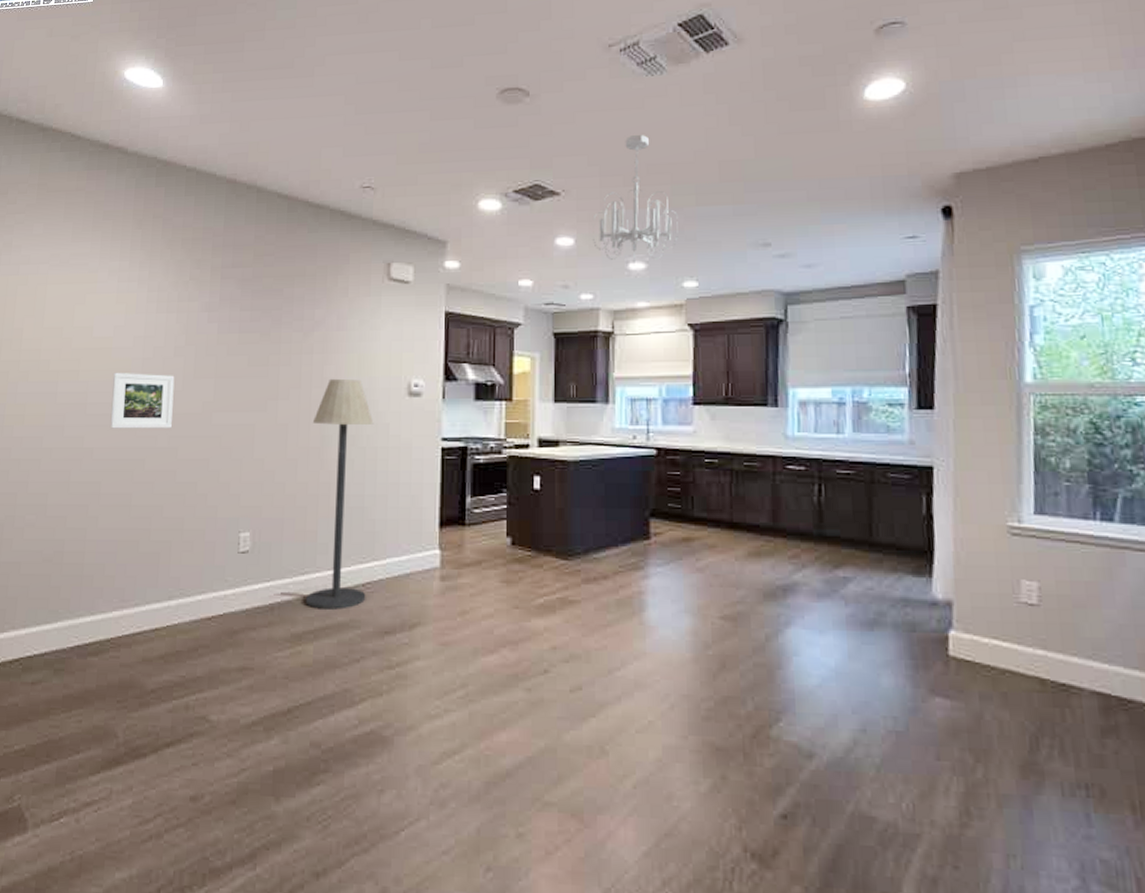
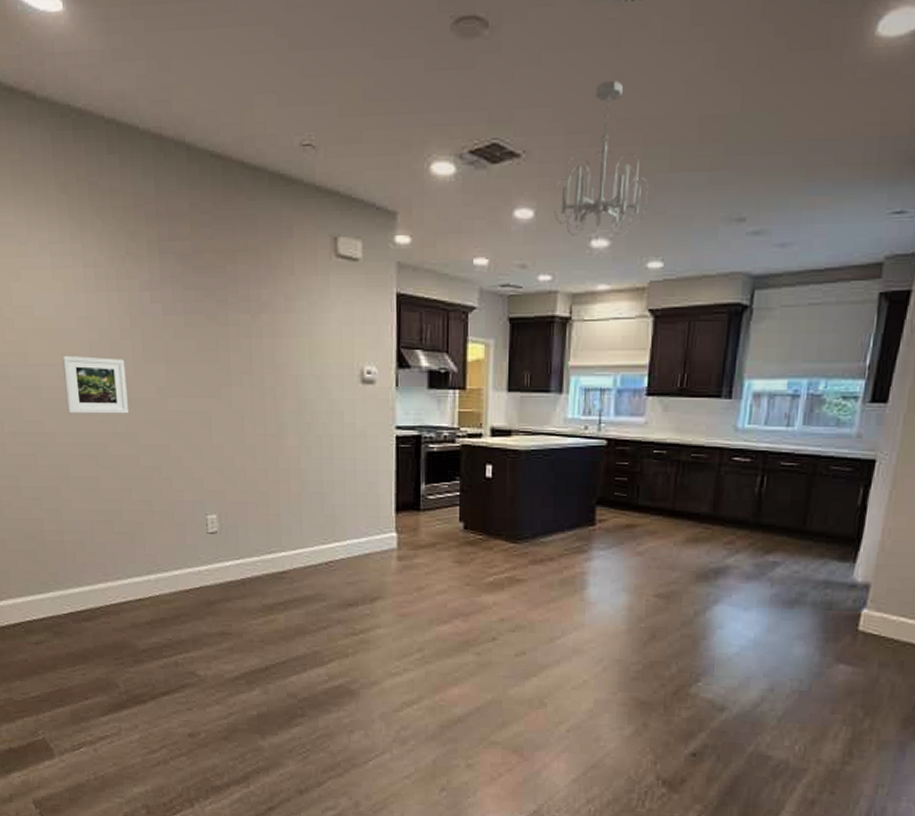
floor lamp: present [305,378,374,610] -> none [268,364,330,585]

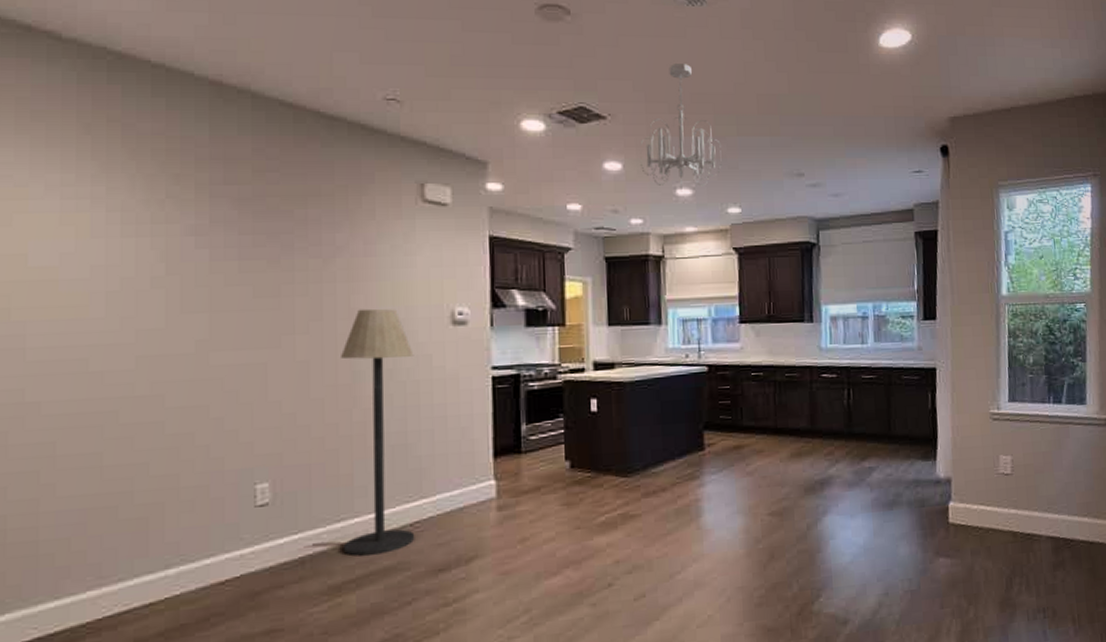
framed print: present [61,355,128,414] -> none [62,309,154,378]
floor lamp: none [268,364,330,585] -> present [341,308,415,556]

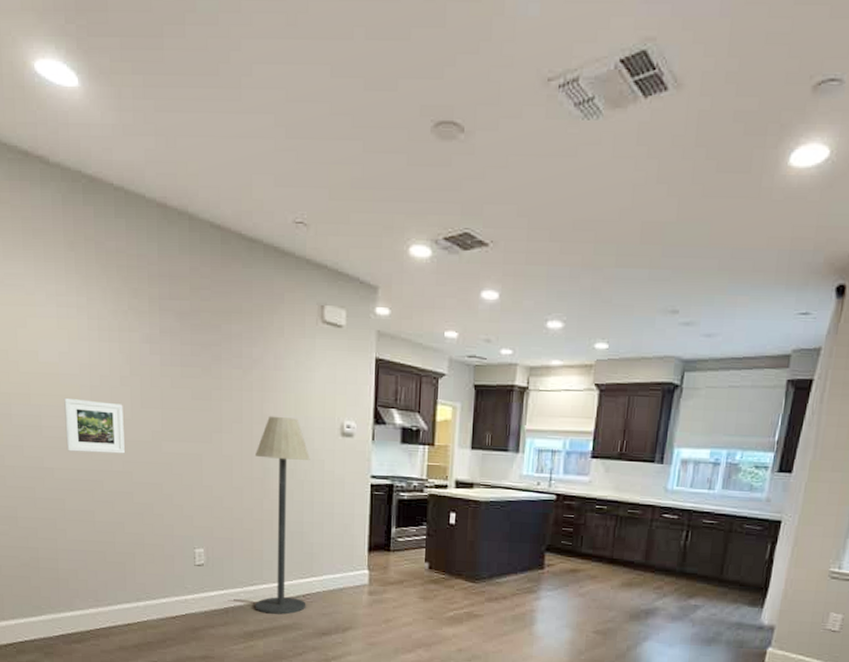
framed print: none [62,309,154,378] -> present [63,397,125,454]
chandelier: present [640,64,722,189] -> none [516,187,597,322]

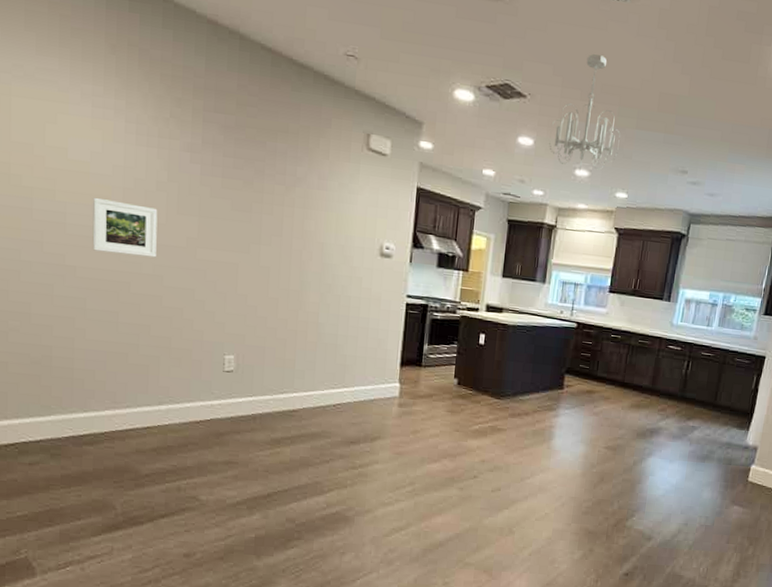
floor lamp: present [254,416,311,615] -> none [283,232,349,423]
chandelier: none [516,187,597,322] -> present [549,54,620,170]

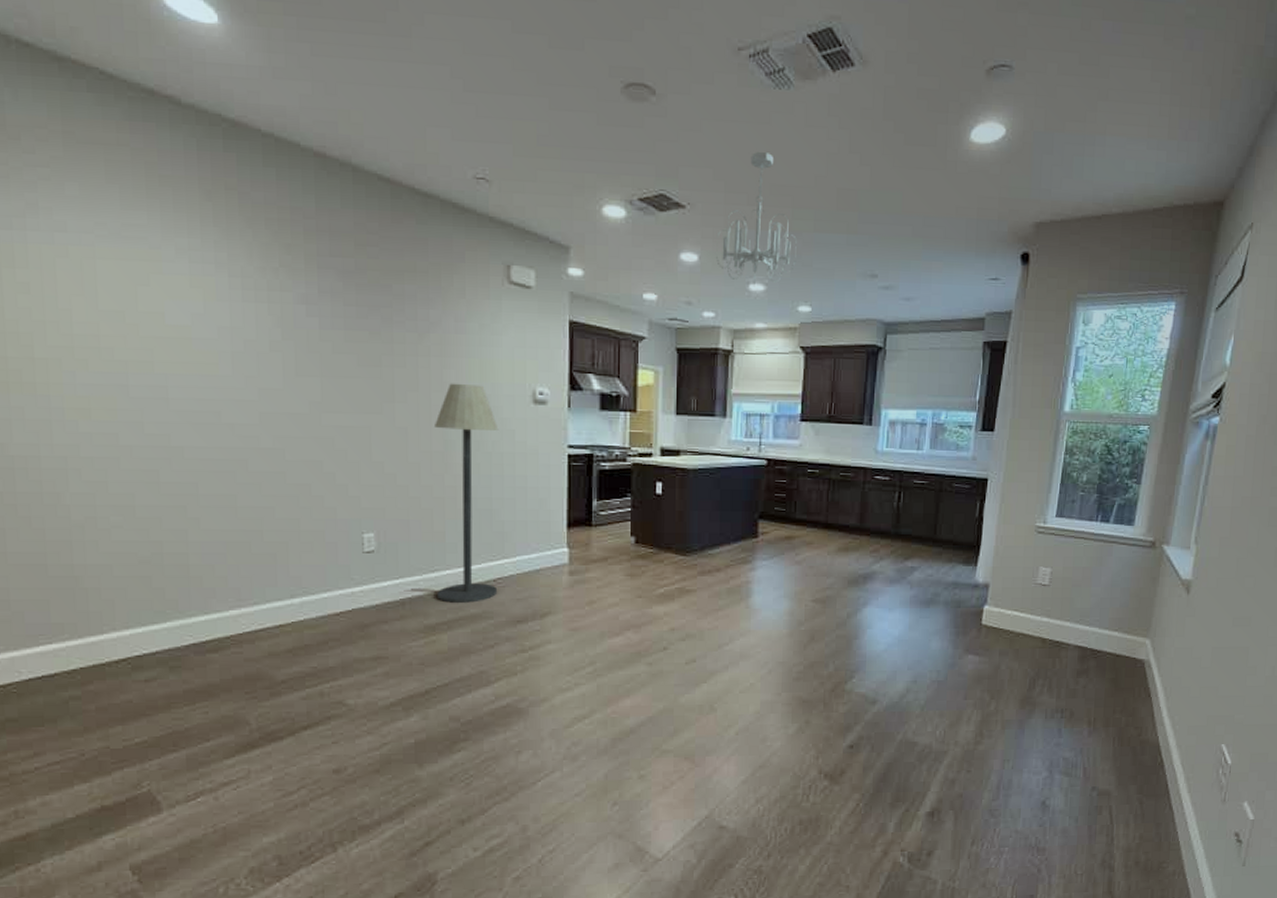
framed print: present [92,197,158,258] -> none [196,365,275,429]
floor lamp: none [283,232,349,423] -> present [435,383,499,603]

